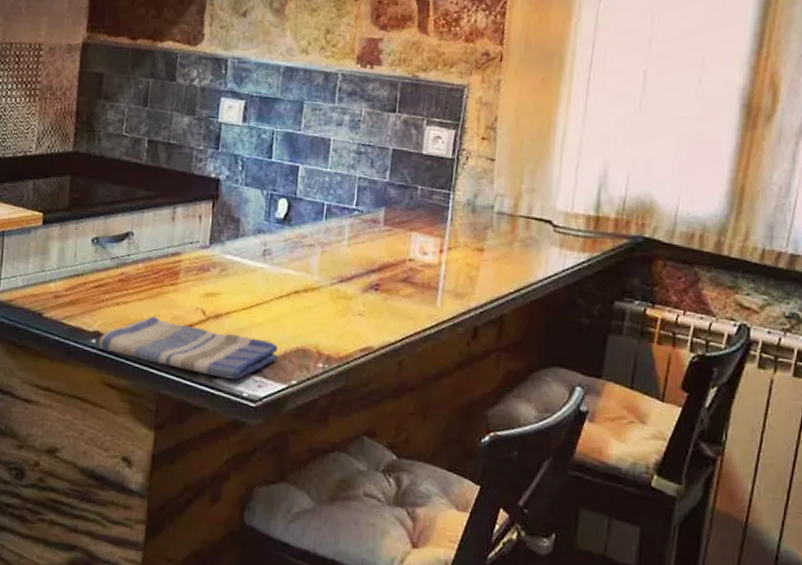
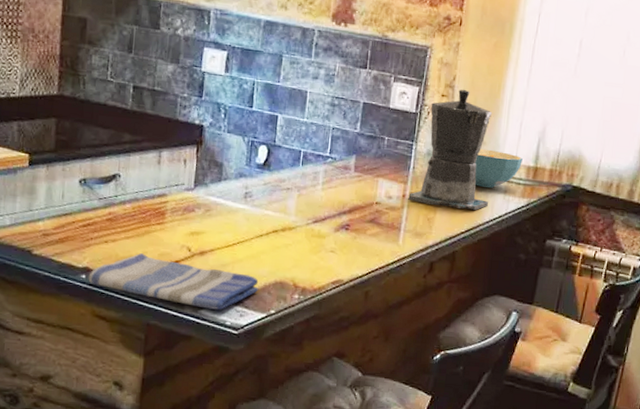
coffee maker: none [446,130,542,267] -> present [408,89,492,210]
cereal bowl: none [523,196,581,241] -> present [474,148,523,188]

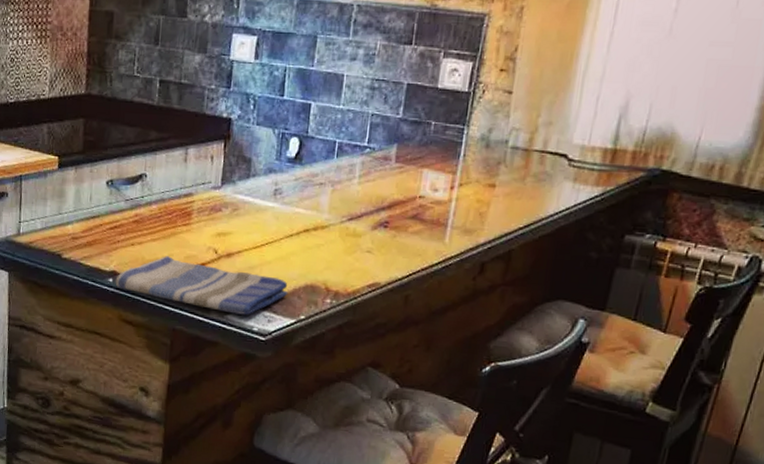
coffee maker: present [408,89,492,210] -> none [457,61,562,202]
cereal bowl: present [474,148,523,188] -> none [537,130,598,175]

